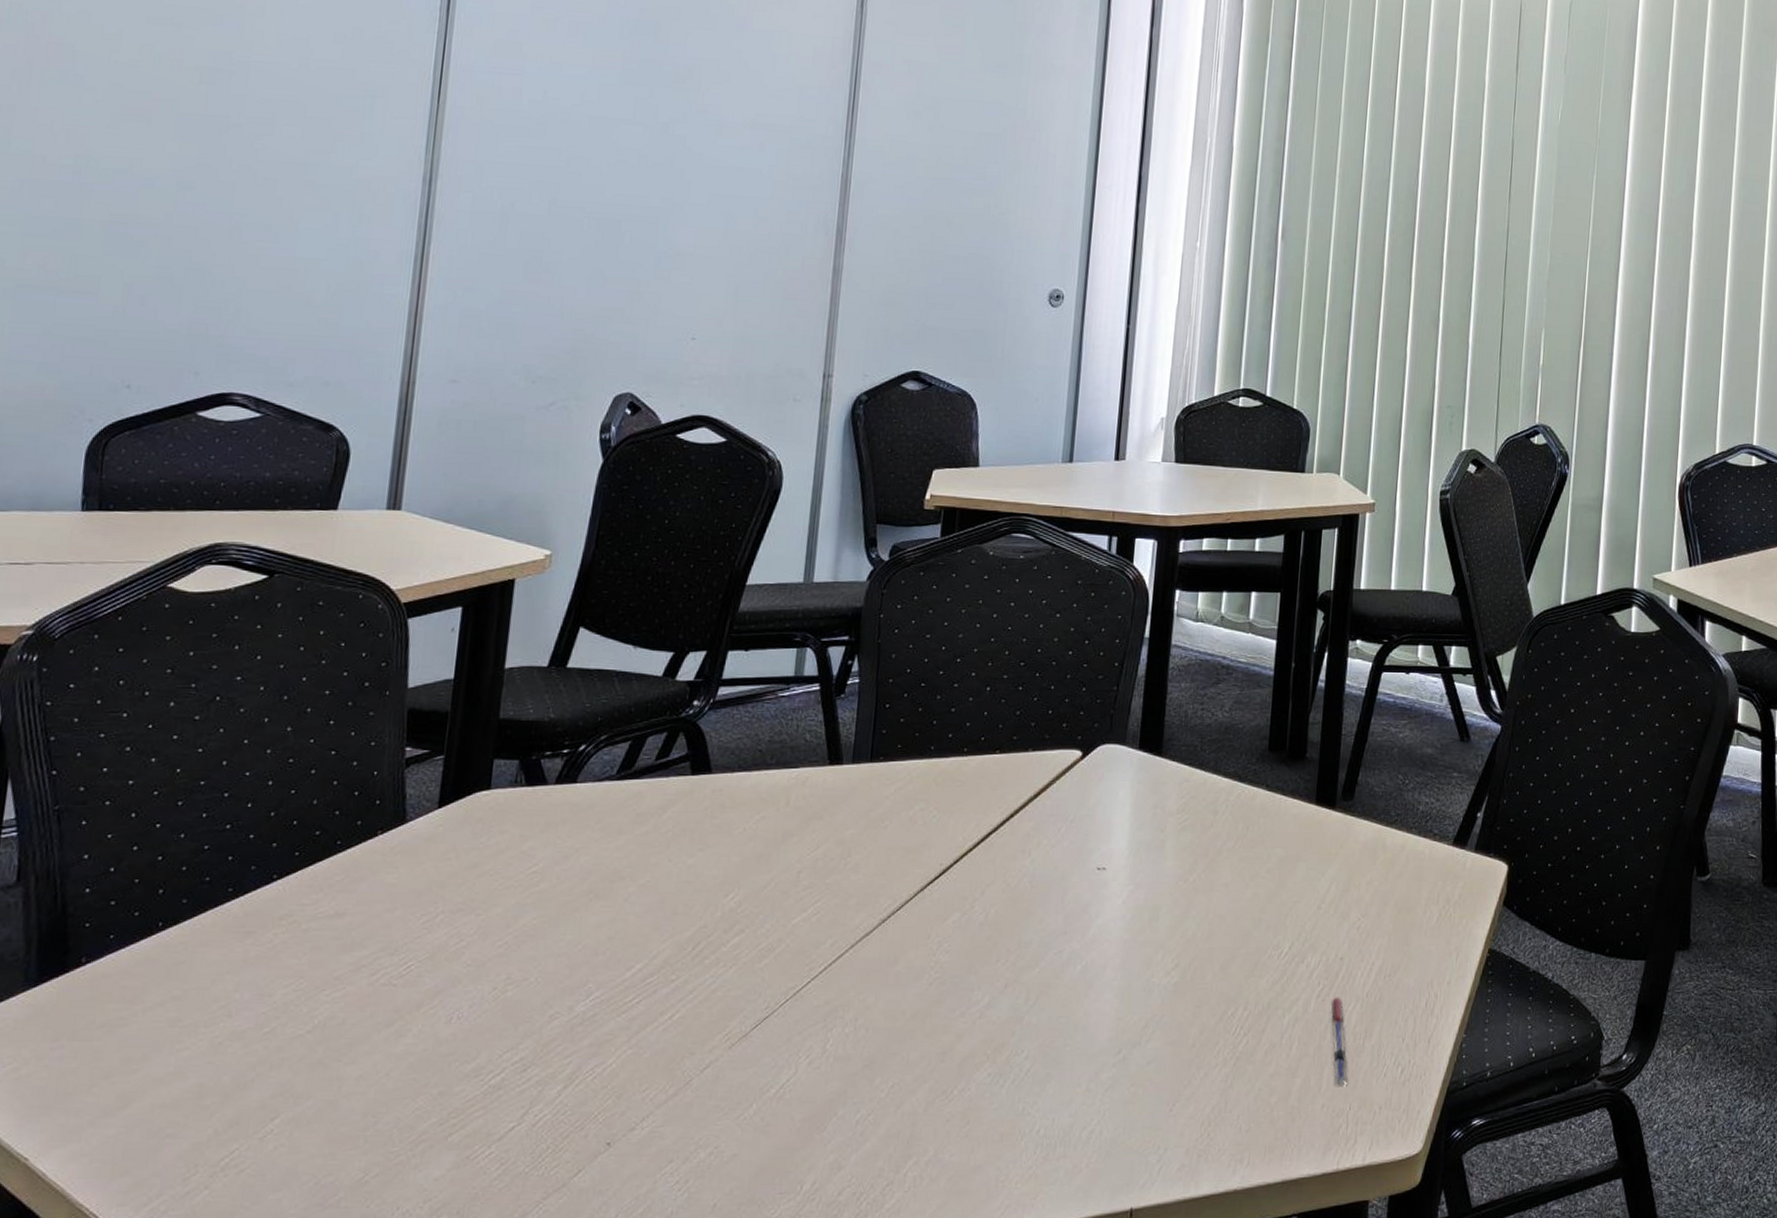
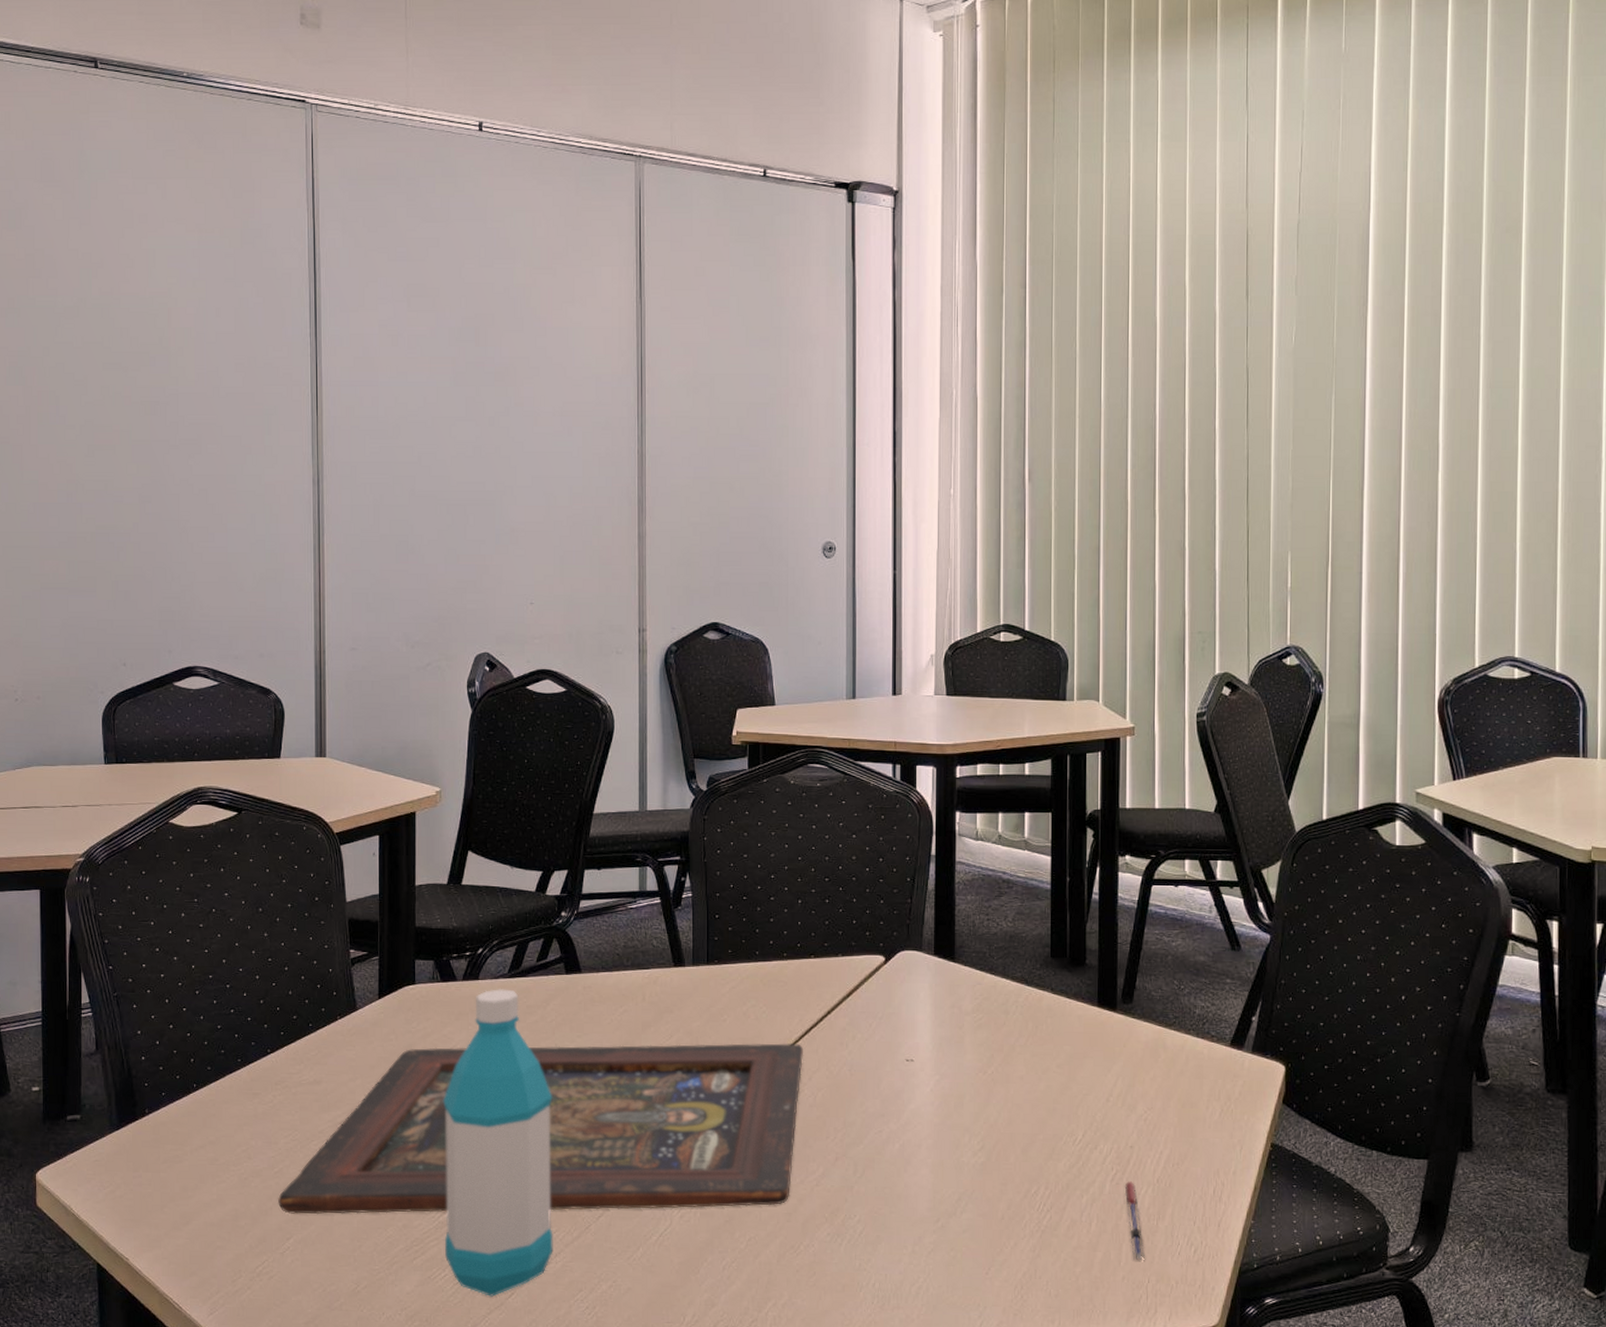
religious icon: none [264,853,978,1086] -> present [278,1043,804,1215]
water bottle: none [493,792,659,1177] -> present [443,988,553,1297]

